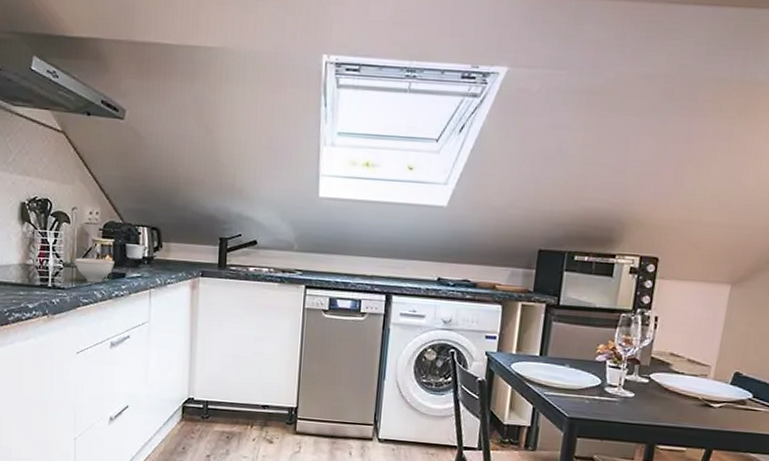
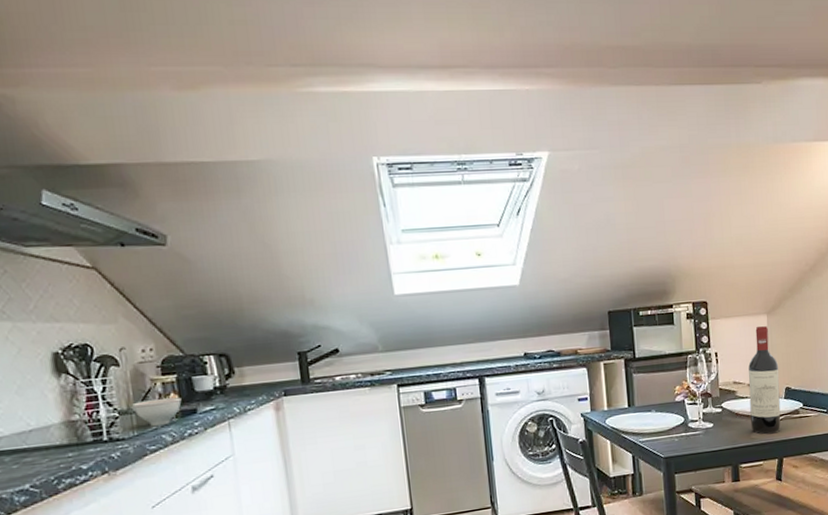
wine bottle: none [680,296,733,421] -> present [748,325,781,434]

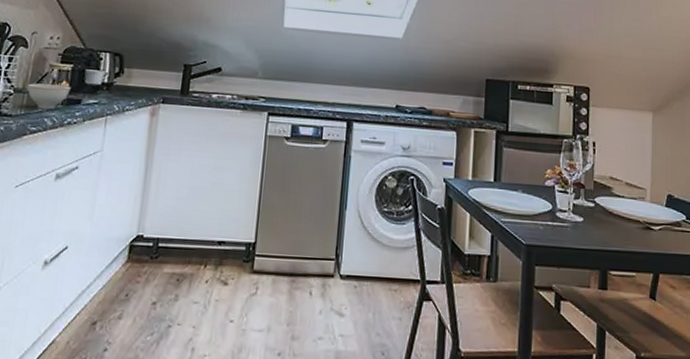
wine bottle: present [748,325,781,434] -> none [626,122,662,244]

